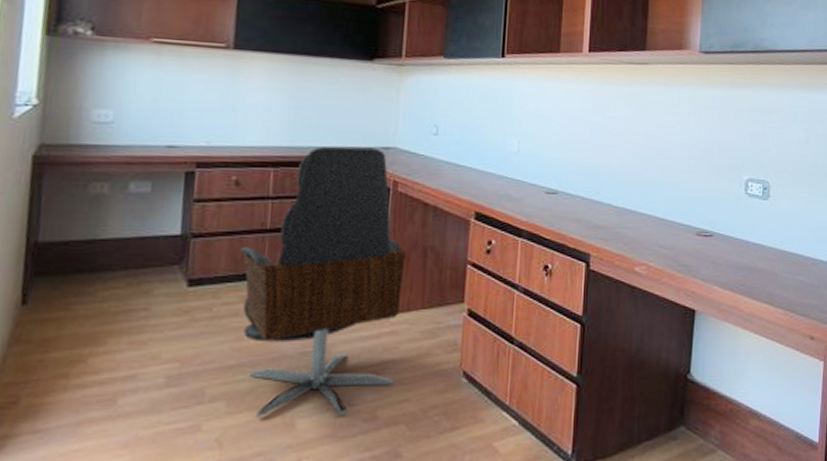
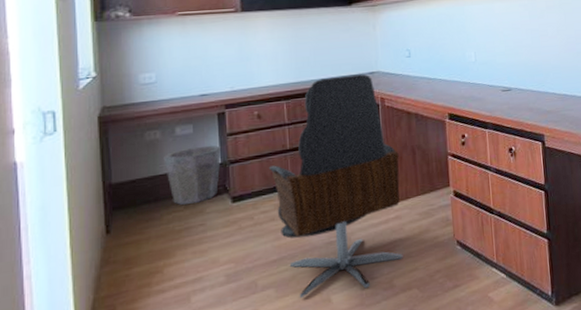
waste bin: none [108,210,185,281] -> present [163,145,222,205]

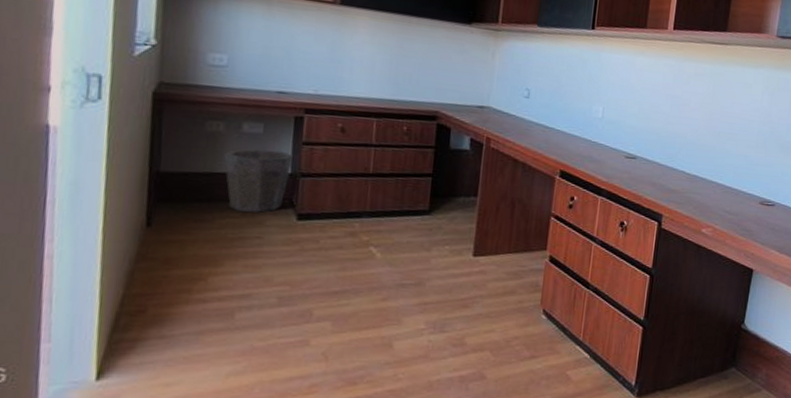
office chair: present [268,74,403,298] -> none [344,101,496,341]

